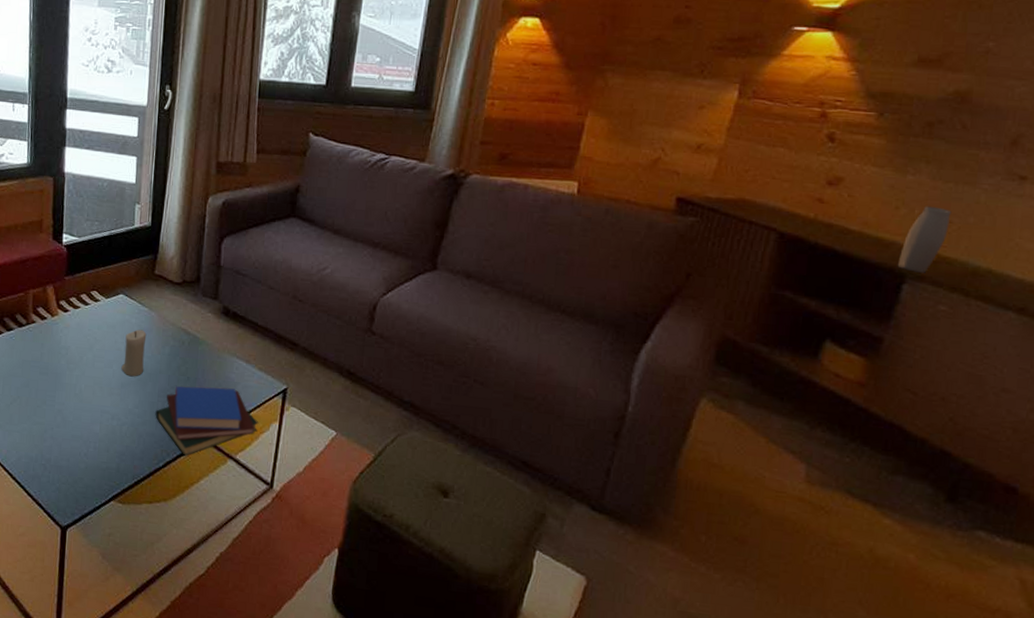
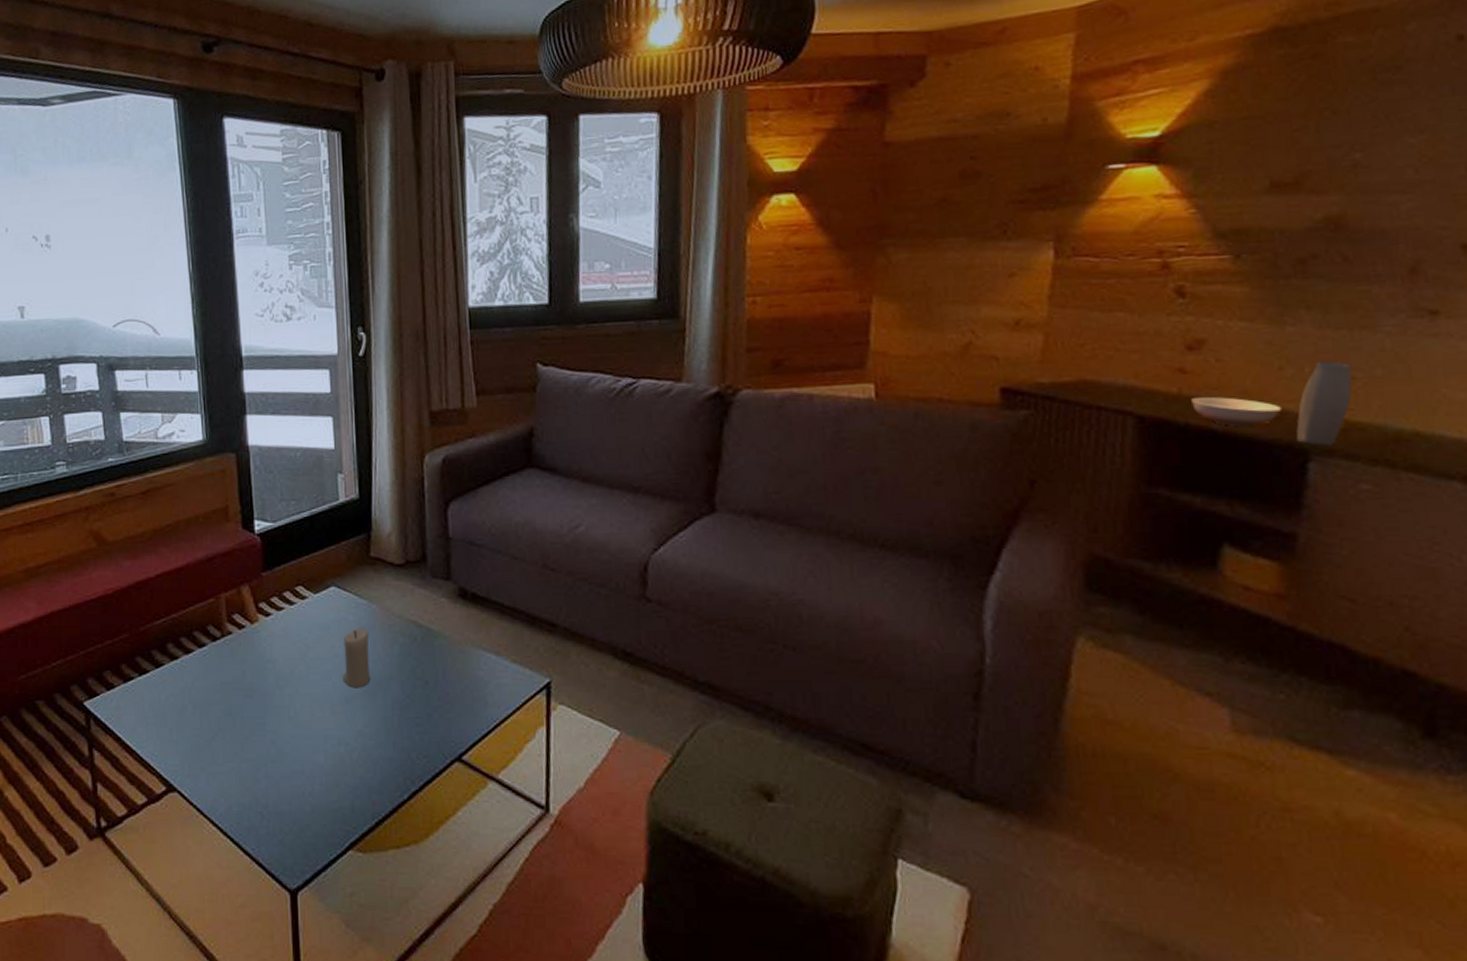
book: present [155,386,259,457] -> none [391,690,522,784]
bowl: none [823,222,892,251] -> present [1191,396,1283,427]

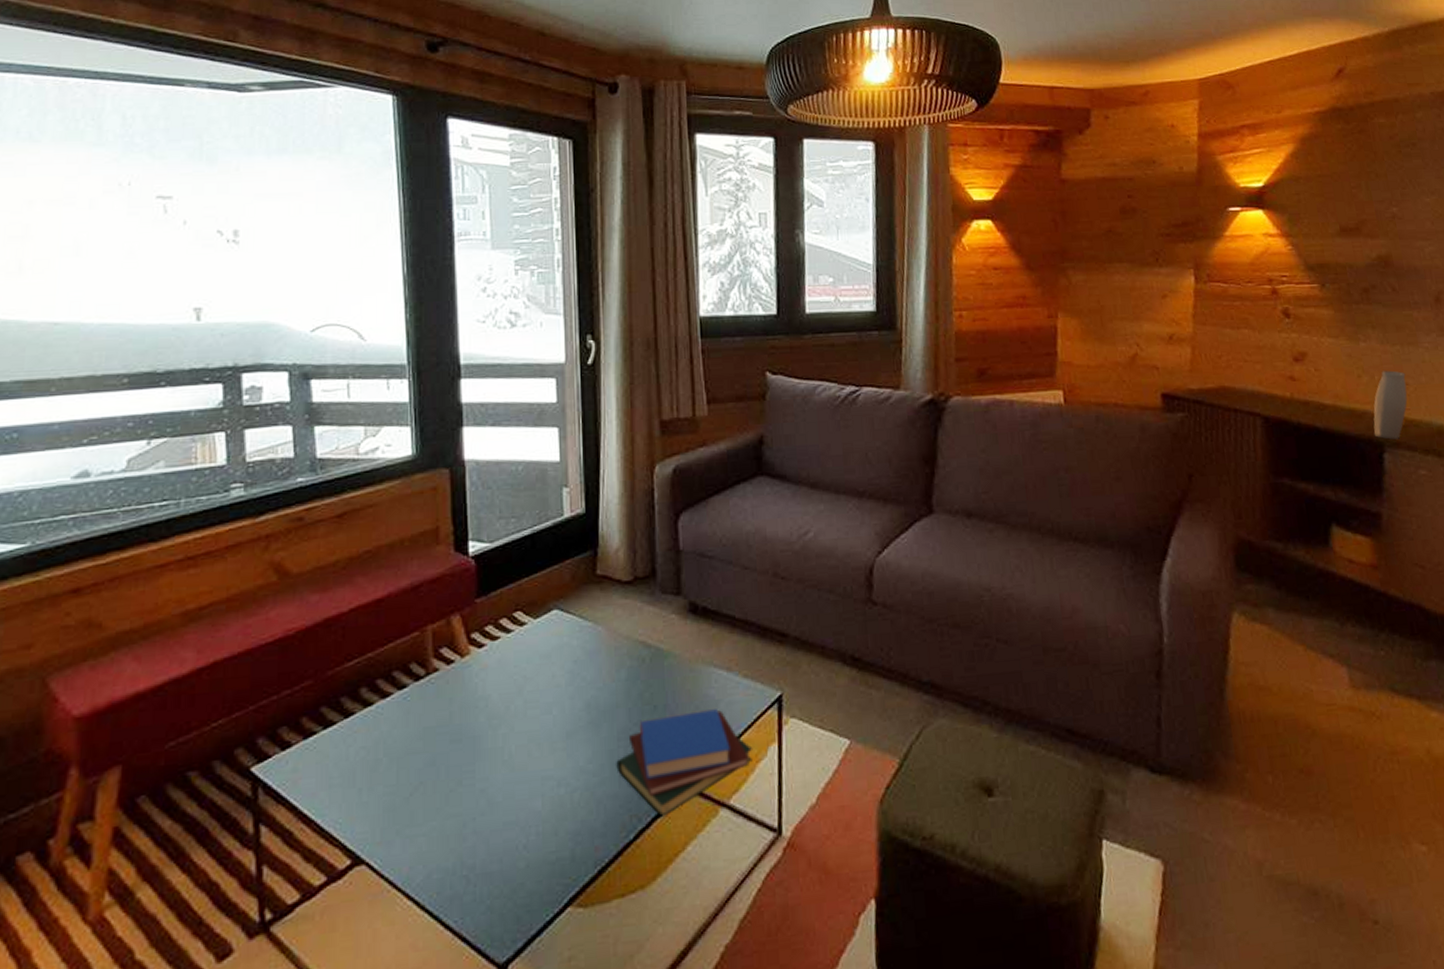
candle: present [342,628,370,688] -> none [564,652,594,721]
book: none [391,690,522,784] -> present [616,709,753,818]
bowl: present [1191,396,1283,427] -> none [1300,400,1363,425]

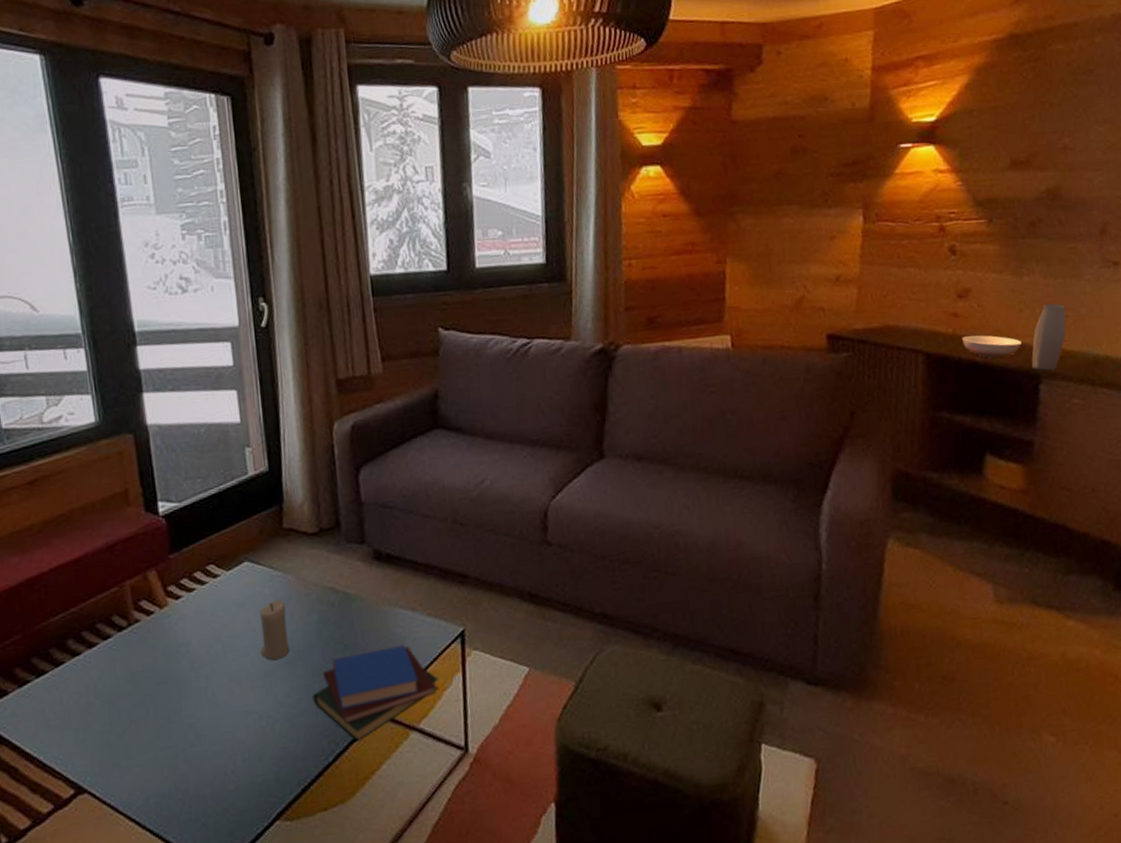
candle: none [564,652,594,721] -> present [259,599,289,661]
bowl: none [1300,400,1363,425] -> present [962,335,1023,359]

